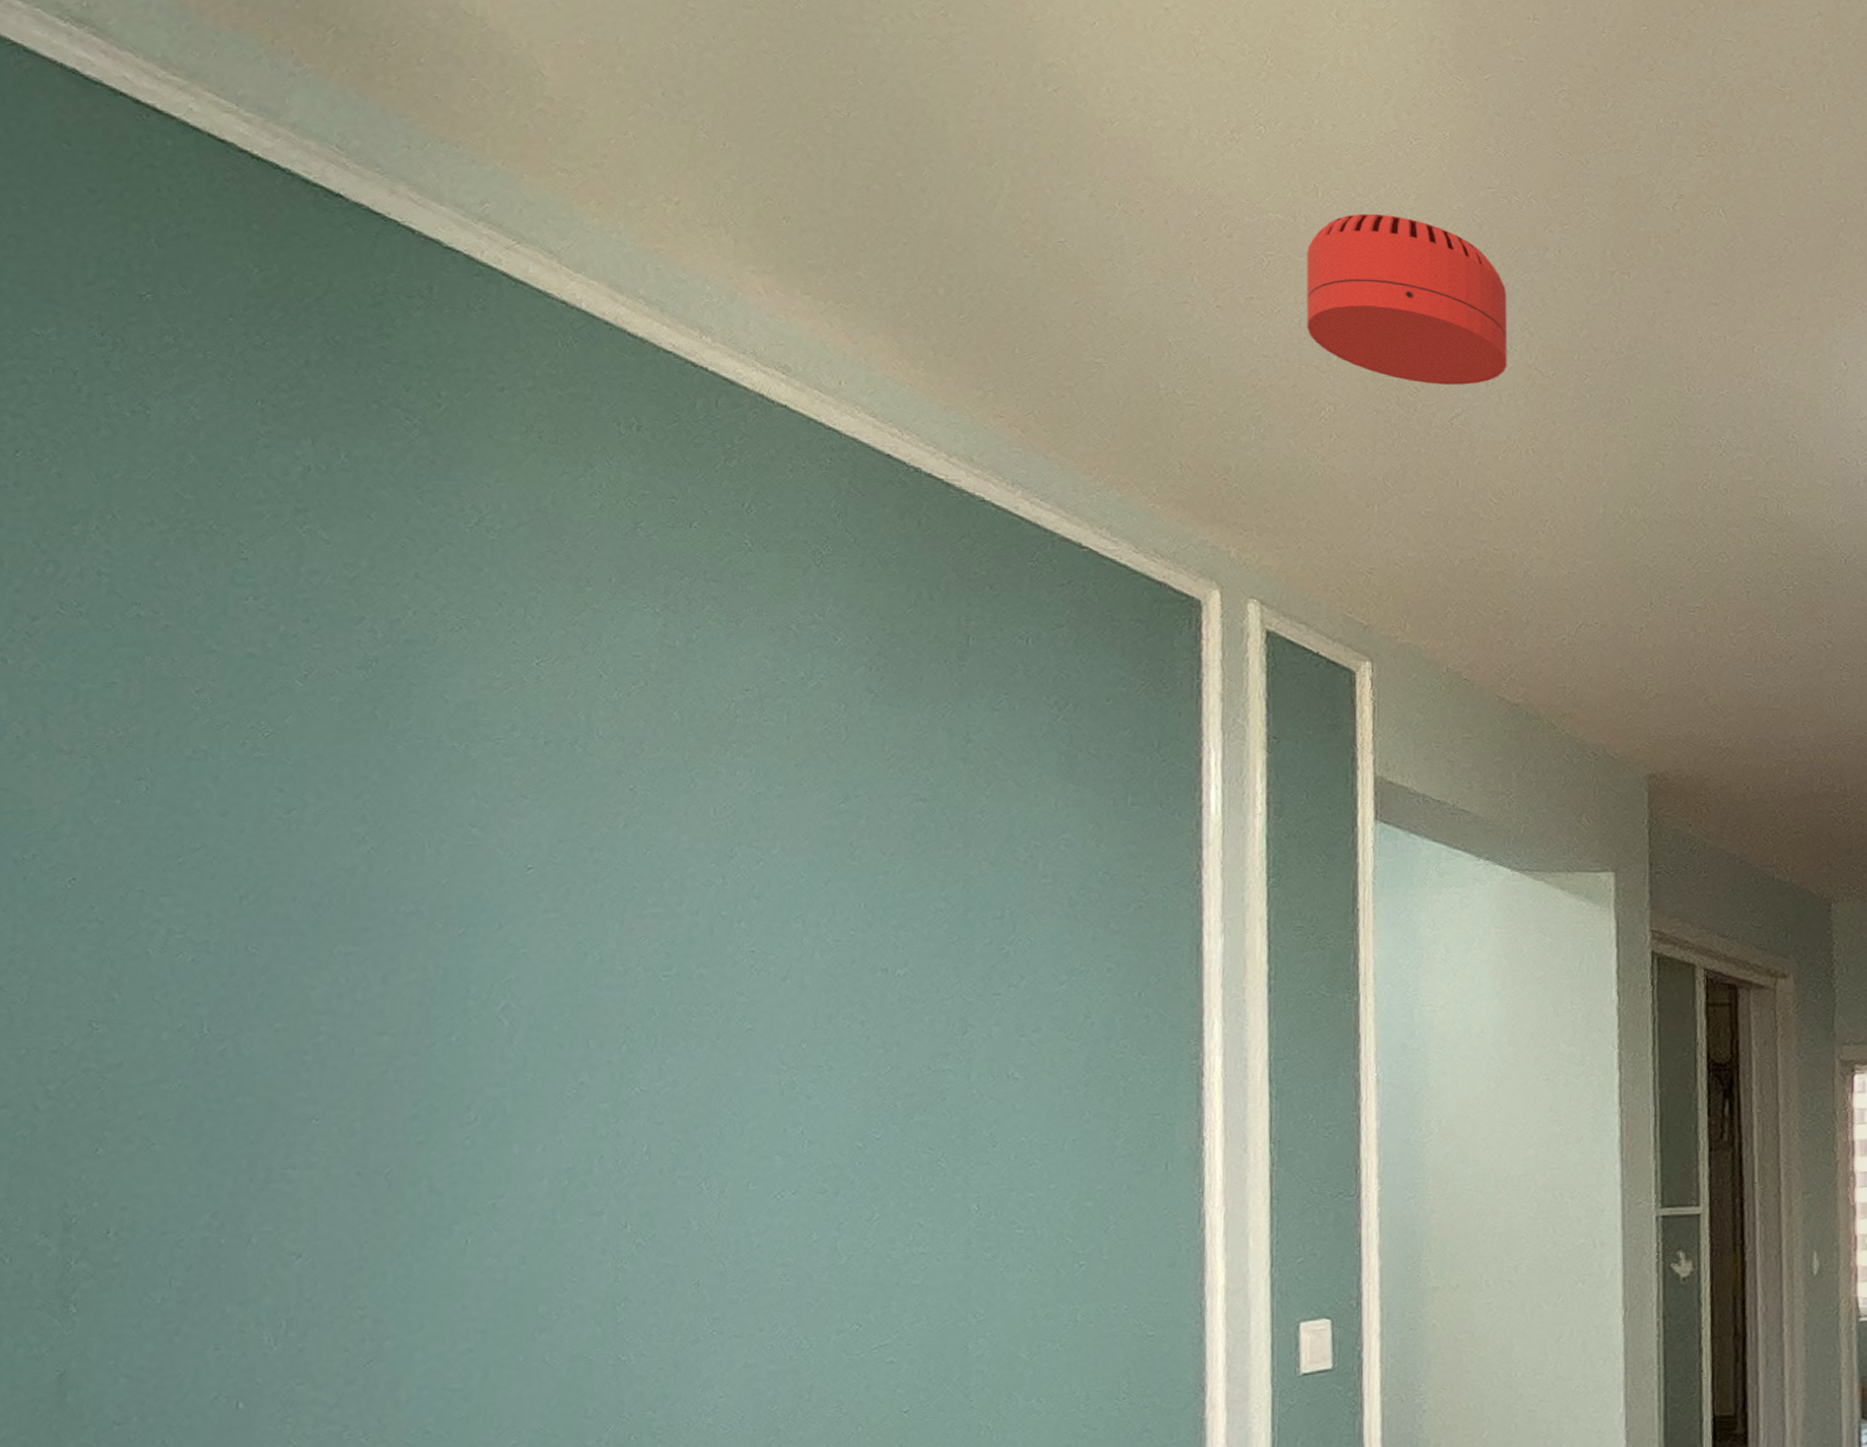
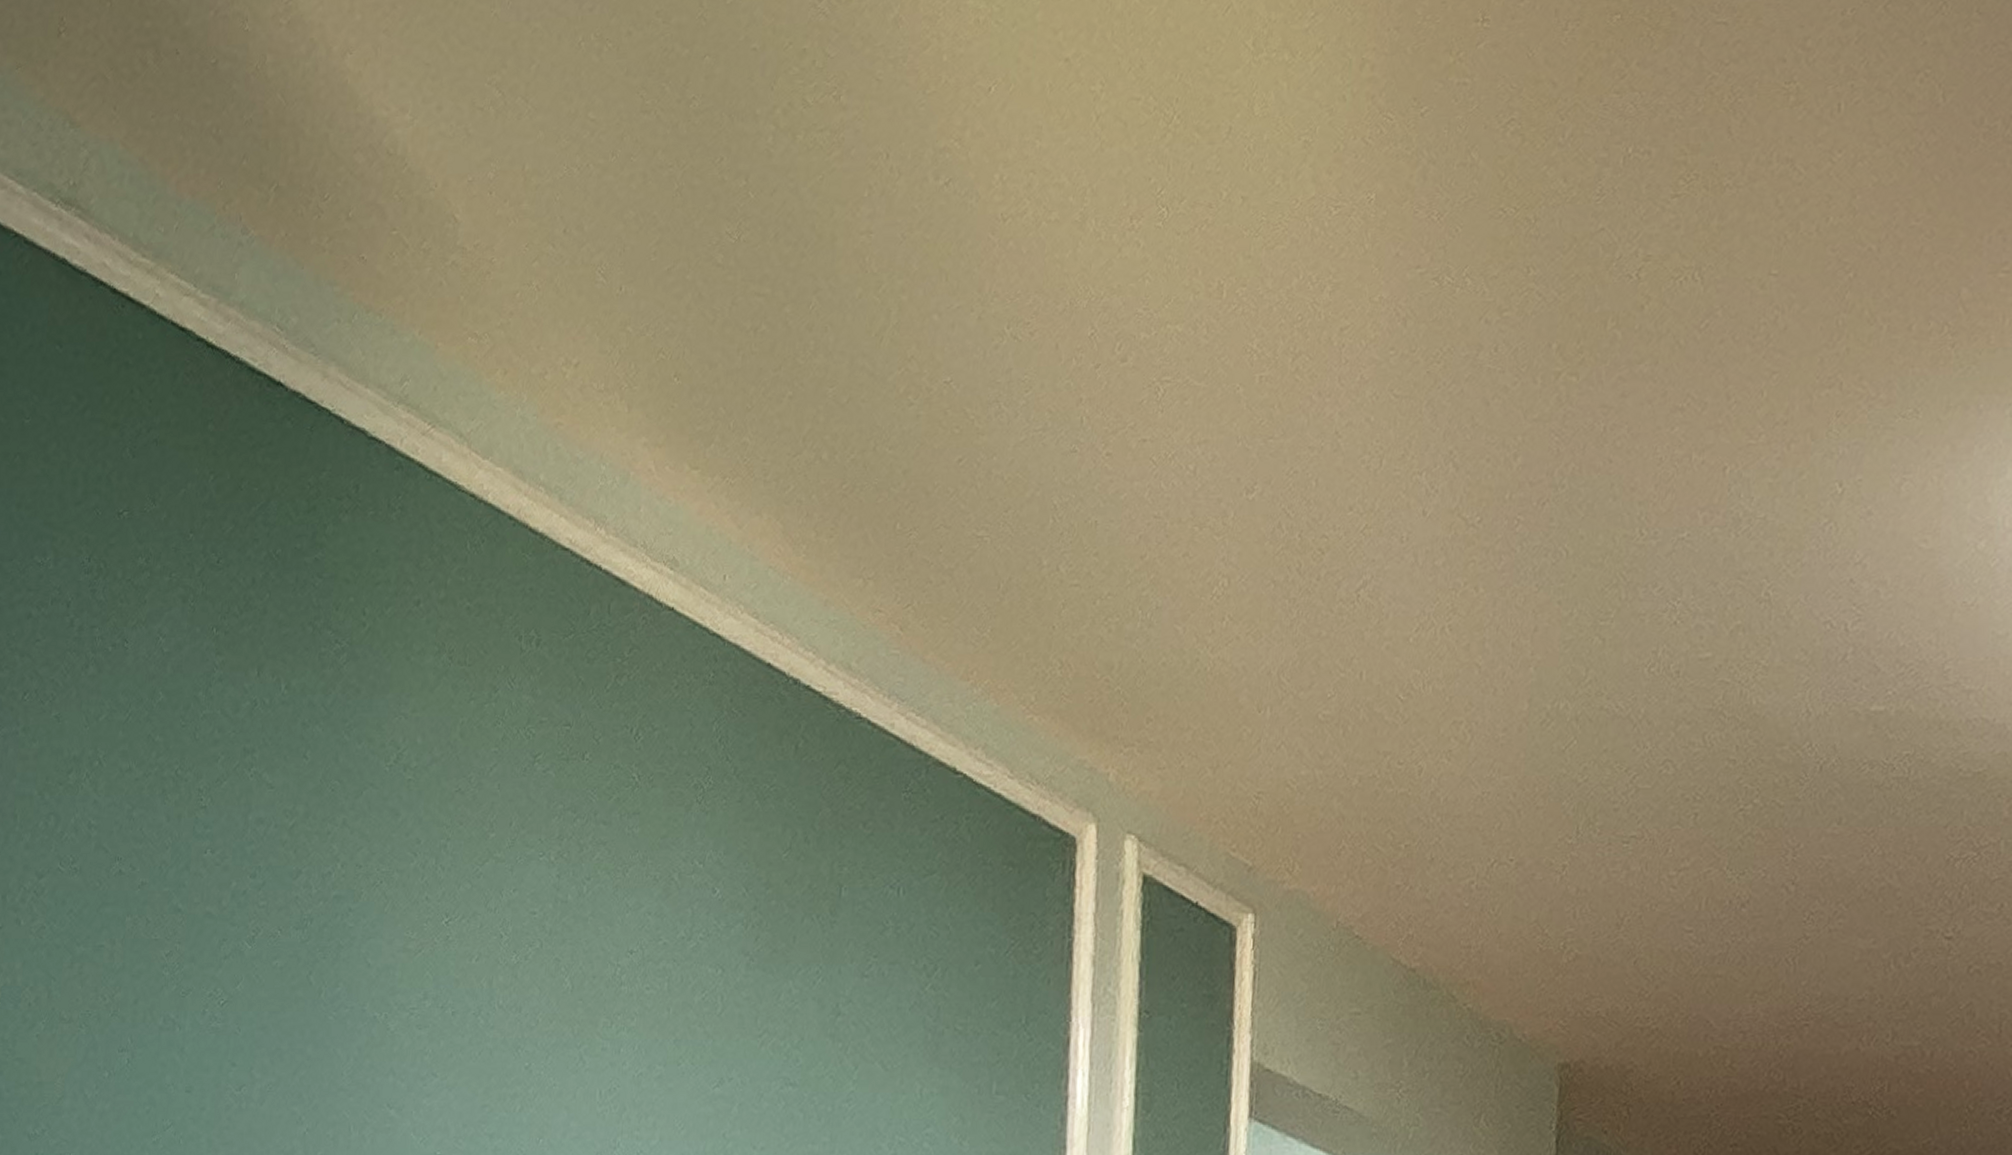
smoke detector: present [1306,213,1508,385] -> none [1202,315,1431,544]

